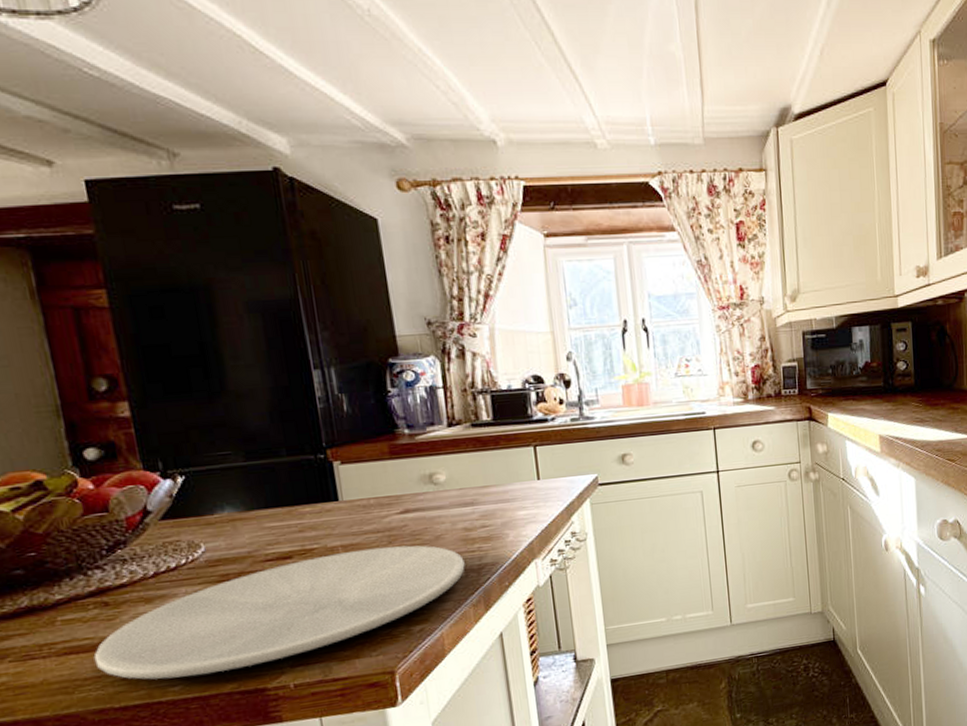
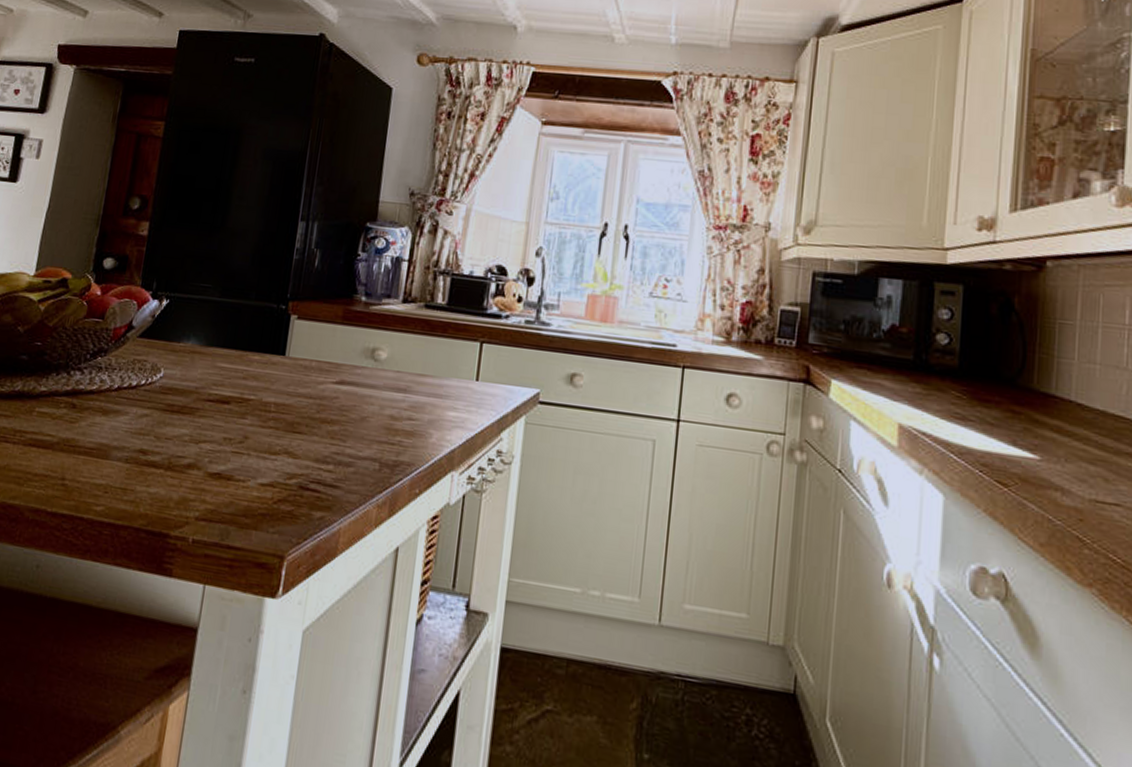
plate: present [93,545,465,680] -> none [47,408,382,508]

